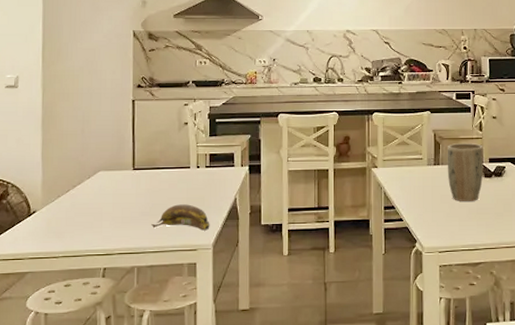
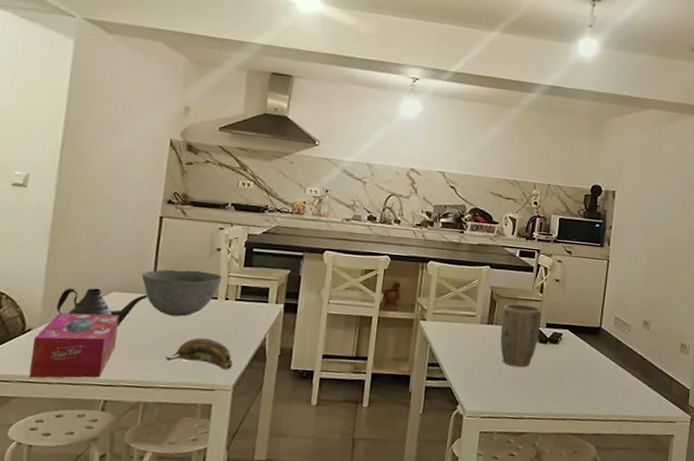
tissue box: none [38,191,108,254] -> present [29,312,120,378]
teapot: none [54,169,130,202] -> present [56,288,148,327]
bowl: none [123,144,192,187] -> present [141,269,222,317]

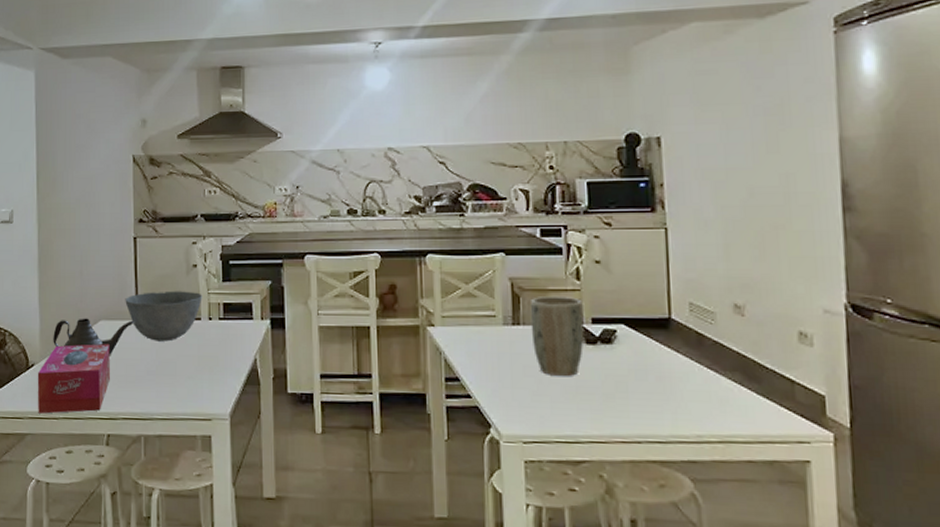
banana: present [165,338,233,370] -> none [158,363,226,397]

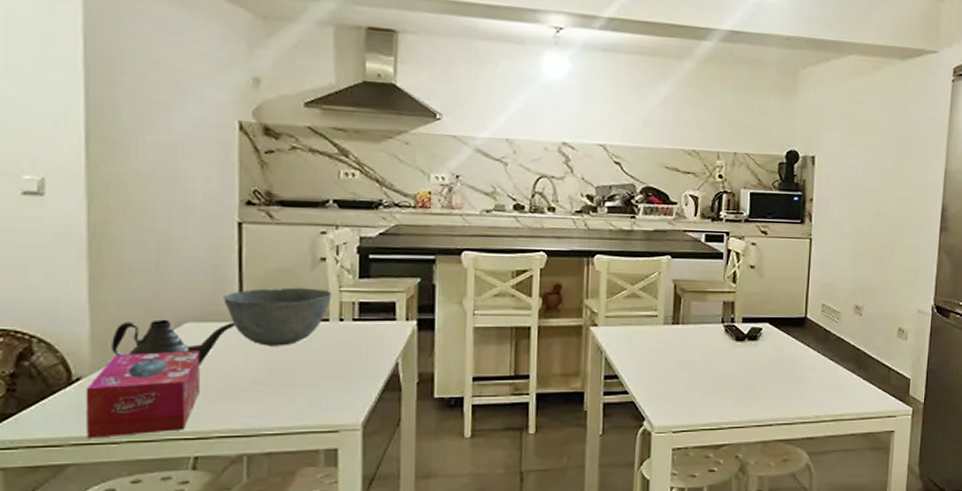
plant pot: present [530,297,585,377] -> none [688,298,736,371]

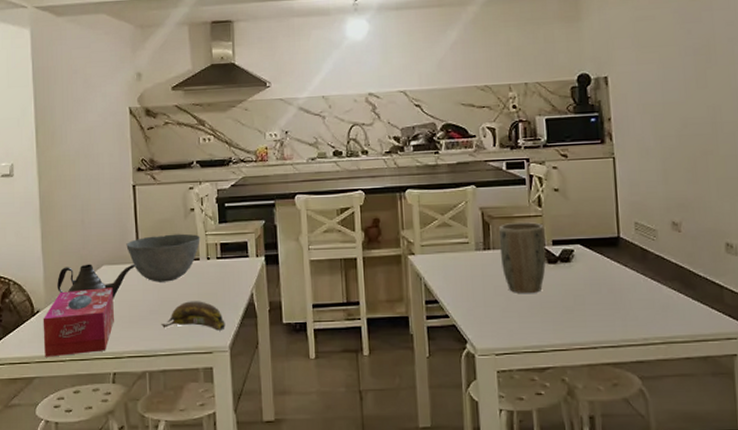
banana: none [269,370,359,406] -> present [161,301,225,331]
plant pot: none [688,298,736,371] -> present [499,222,547,294]

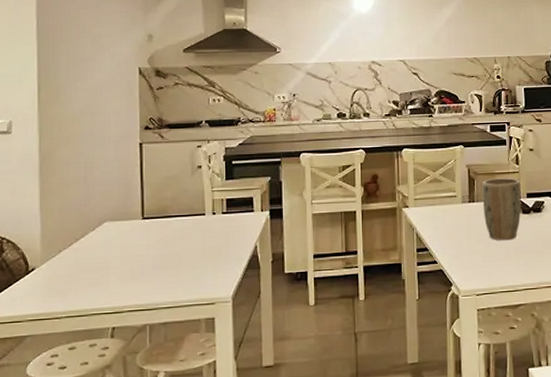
tissue box: present [43,287,114,357] -> none [38,243,115,315]
teapot: present [57,264,136,299] -> none [55,220,139,255]
bowl: present [126,233,200,282] -> none [130,190,207,237]
banana: present [161,301,225,331] -> none [164,254,229,283]

